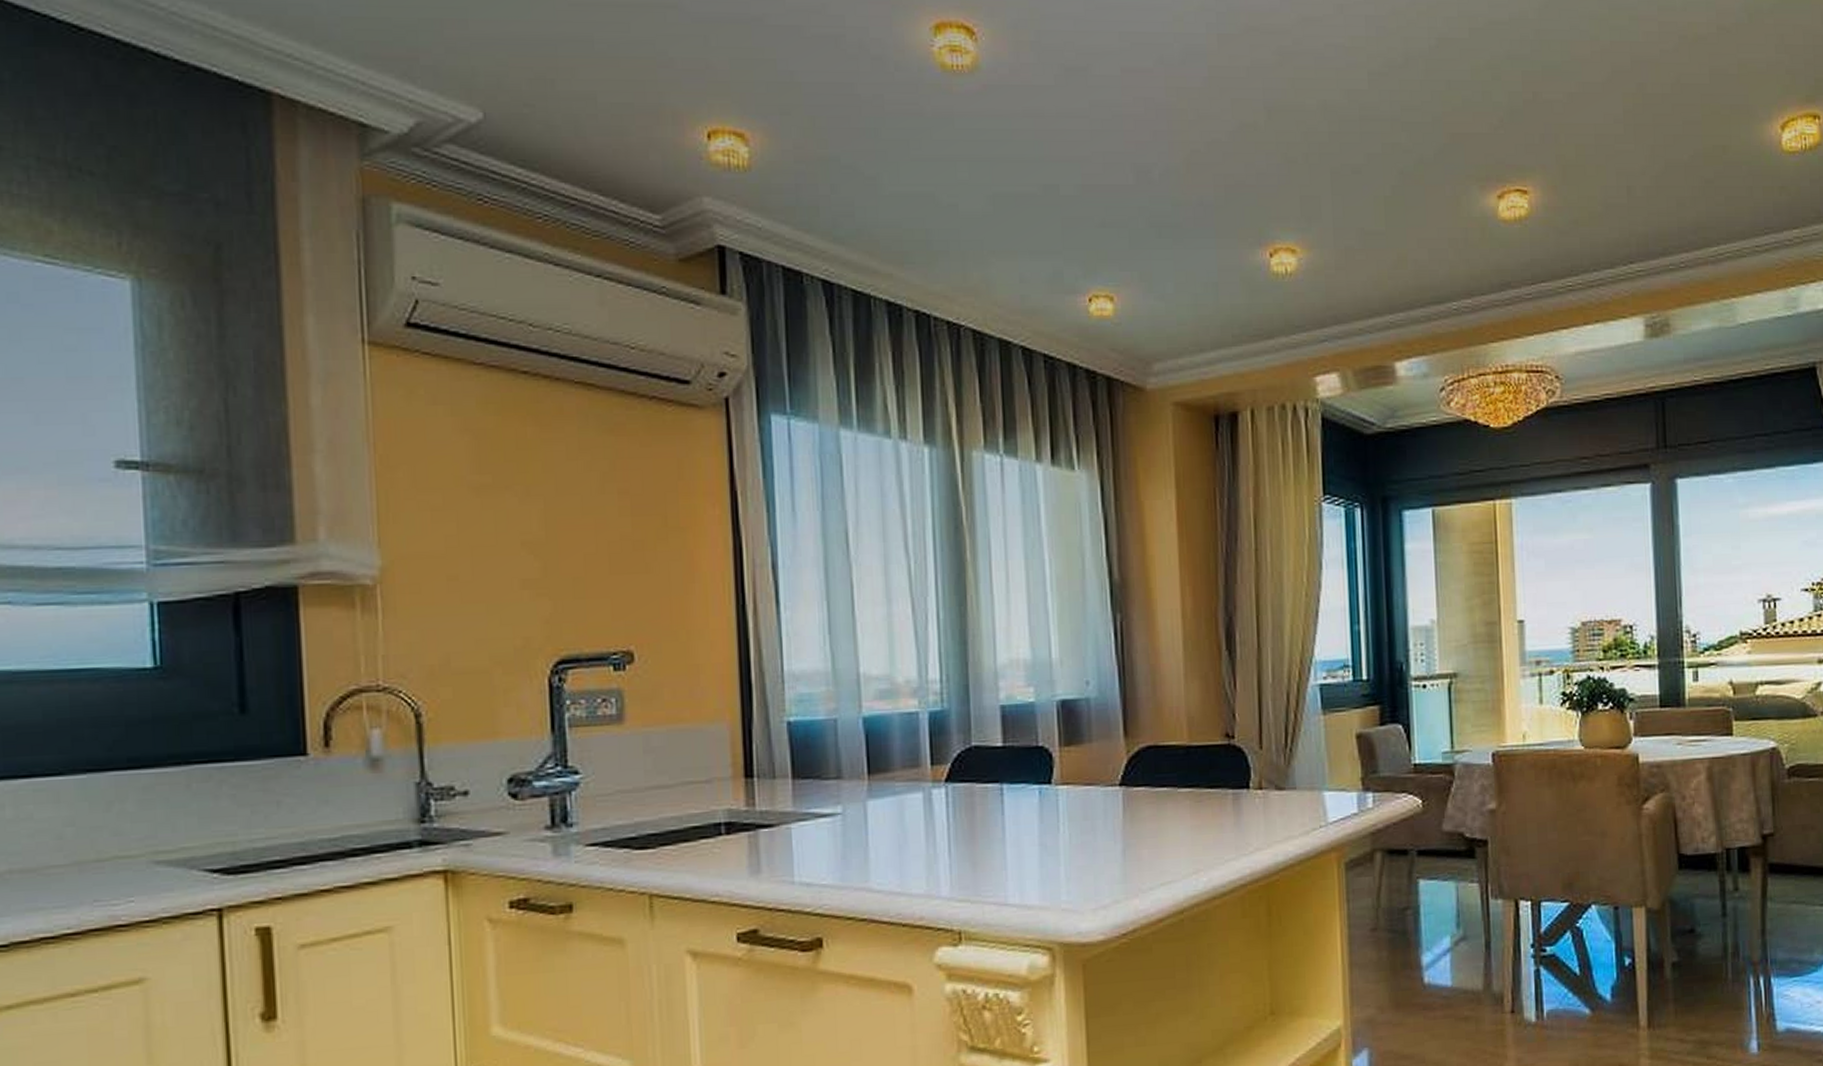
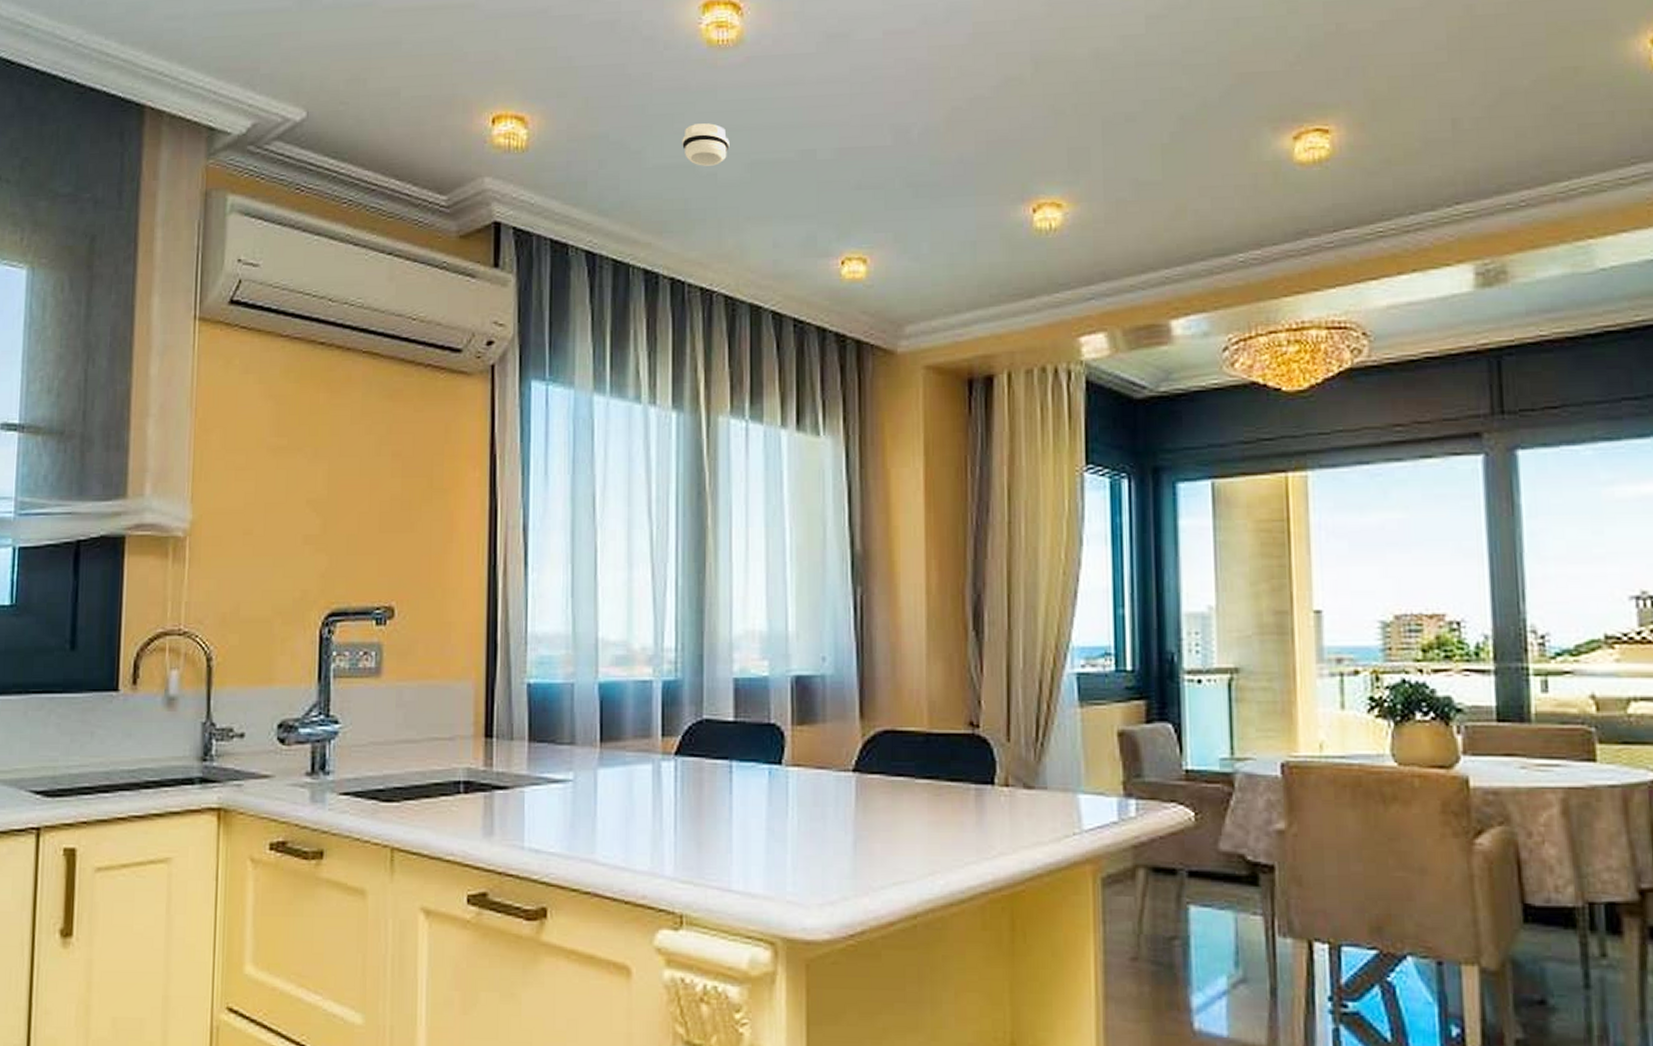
smoke detector: none [919,152,970,196] -> present [682,123,730,166]

